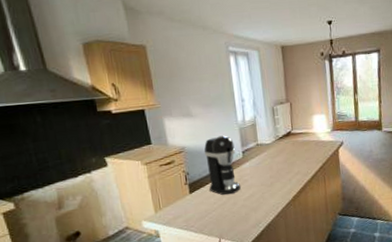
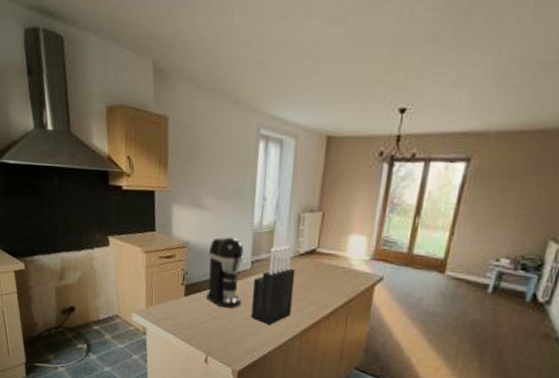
knife block: none [248,132,283,200] -> present [251,245,295,326]

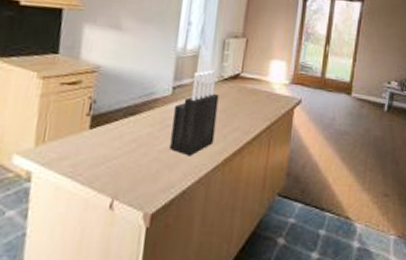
coffee maker: present [206,237,244,309] -> none [117,61,165,141]

